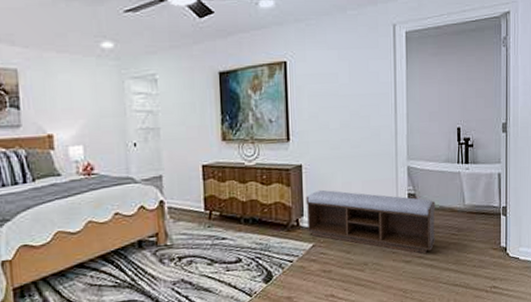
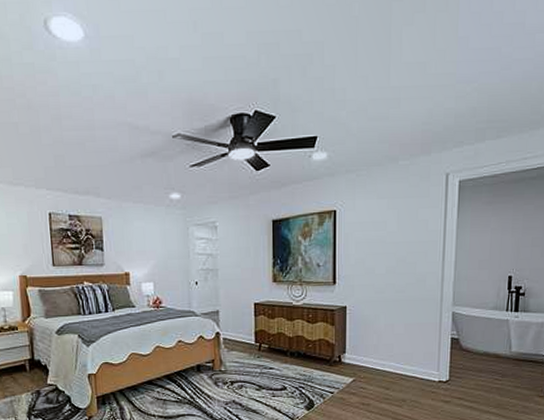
bench: present [306,189,436,255] -> none [348,330,480,396]

